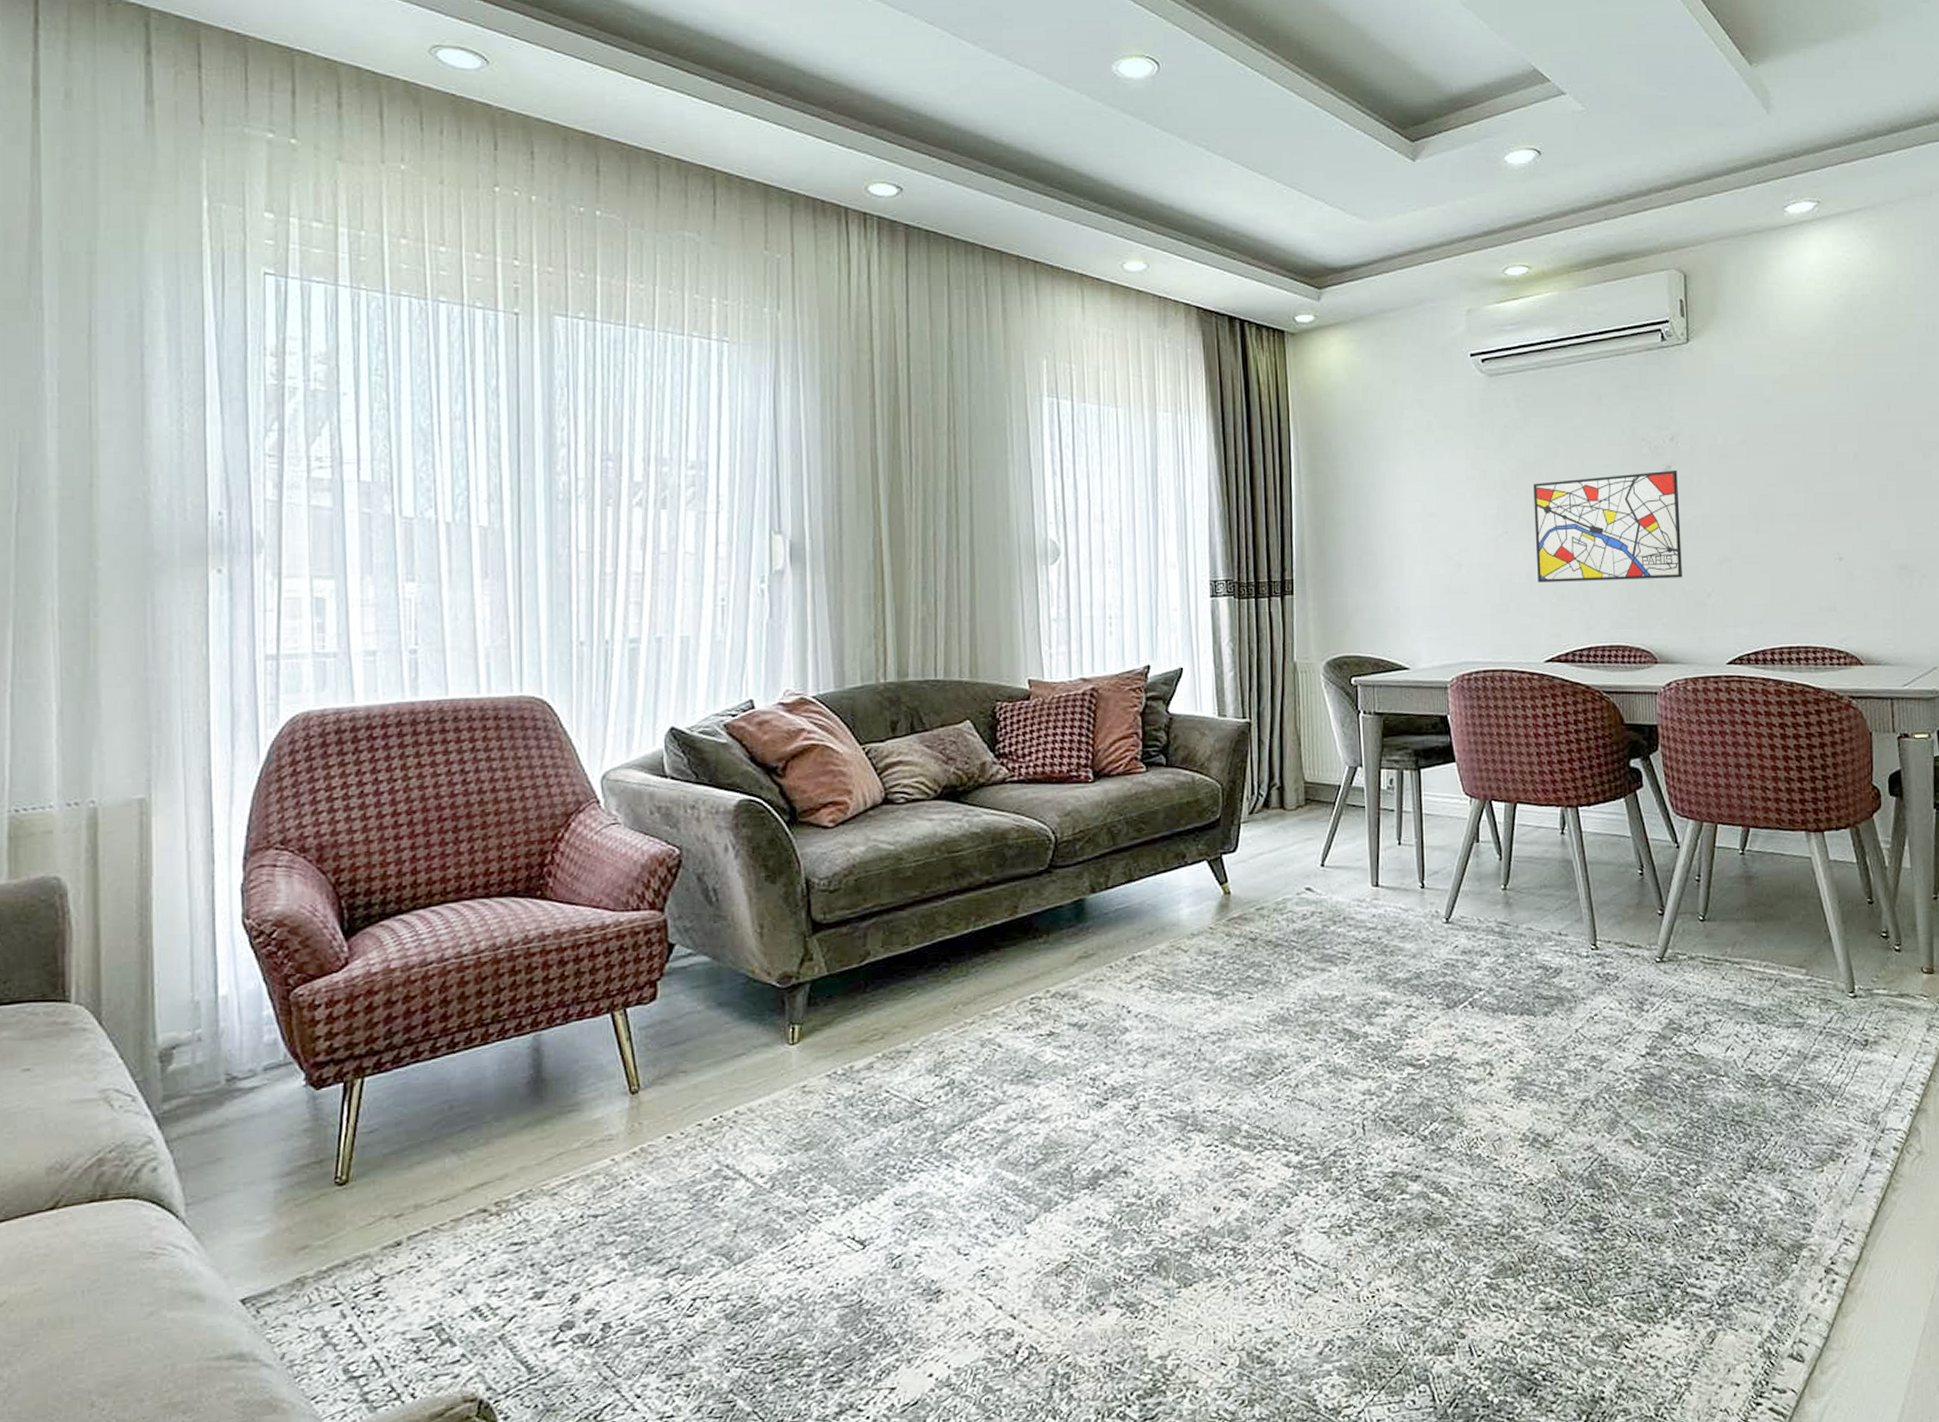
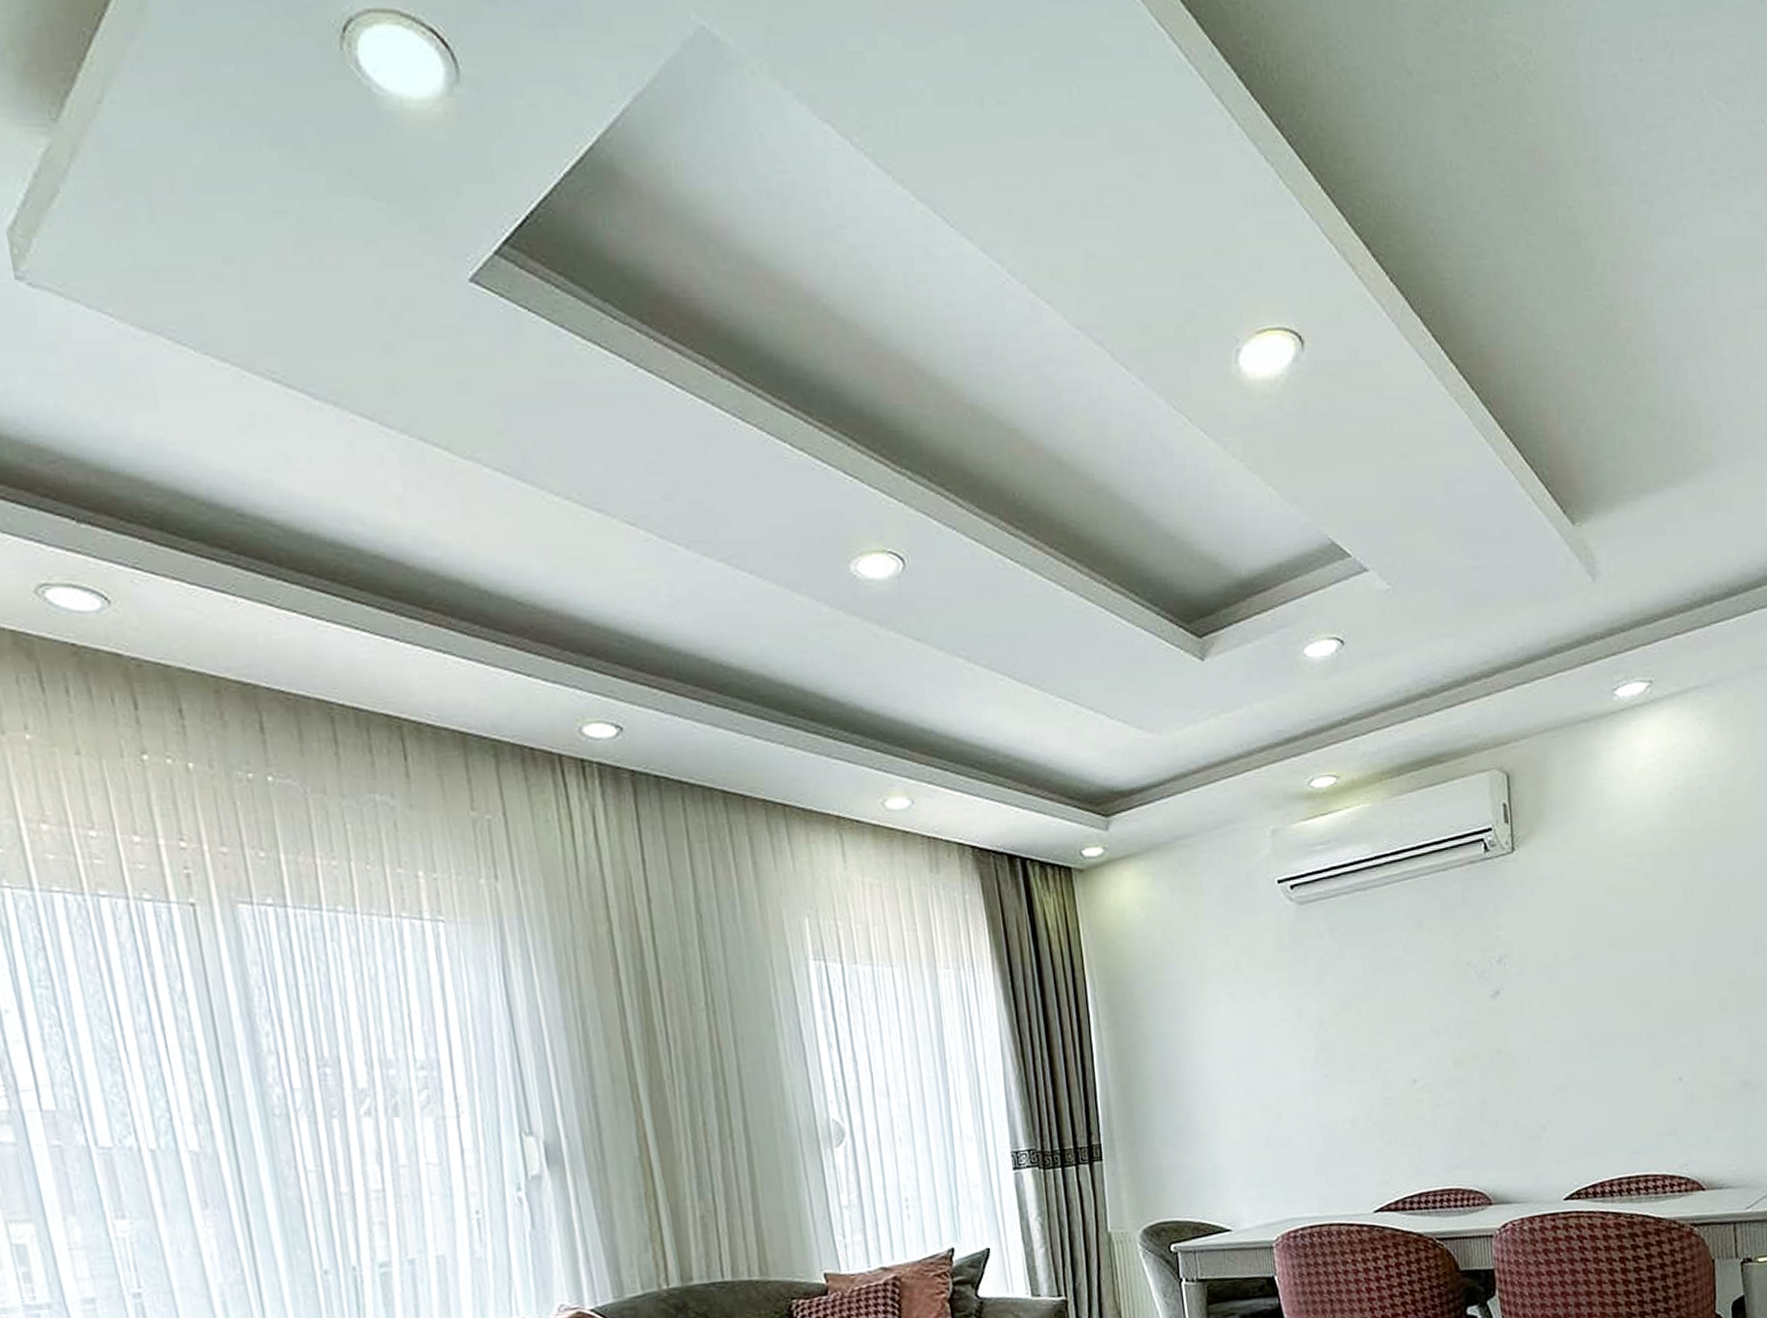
wall art: present [1533,469,1682,583] -> none [1353,994,1515,1128]

